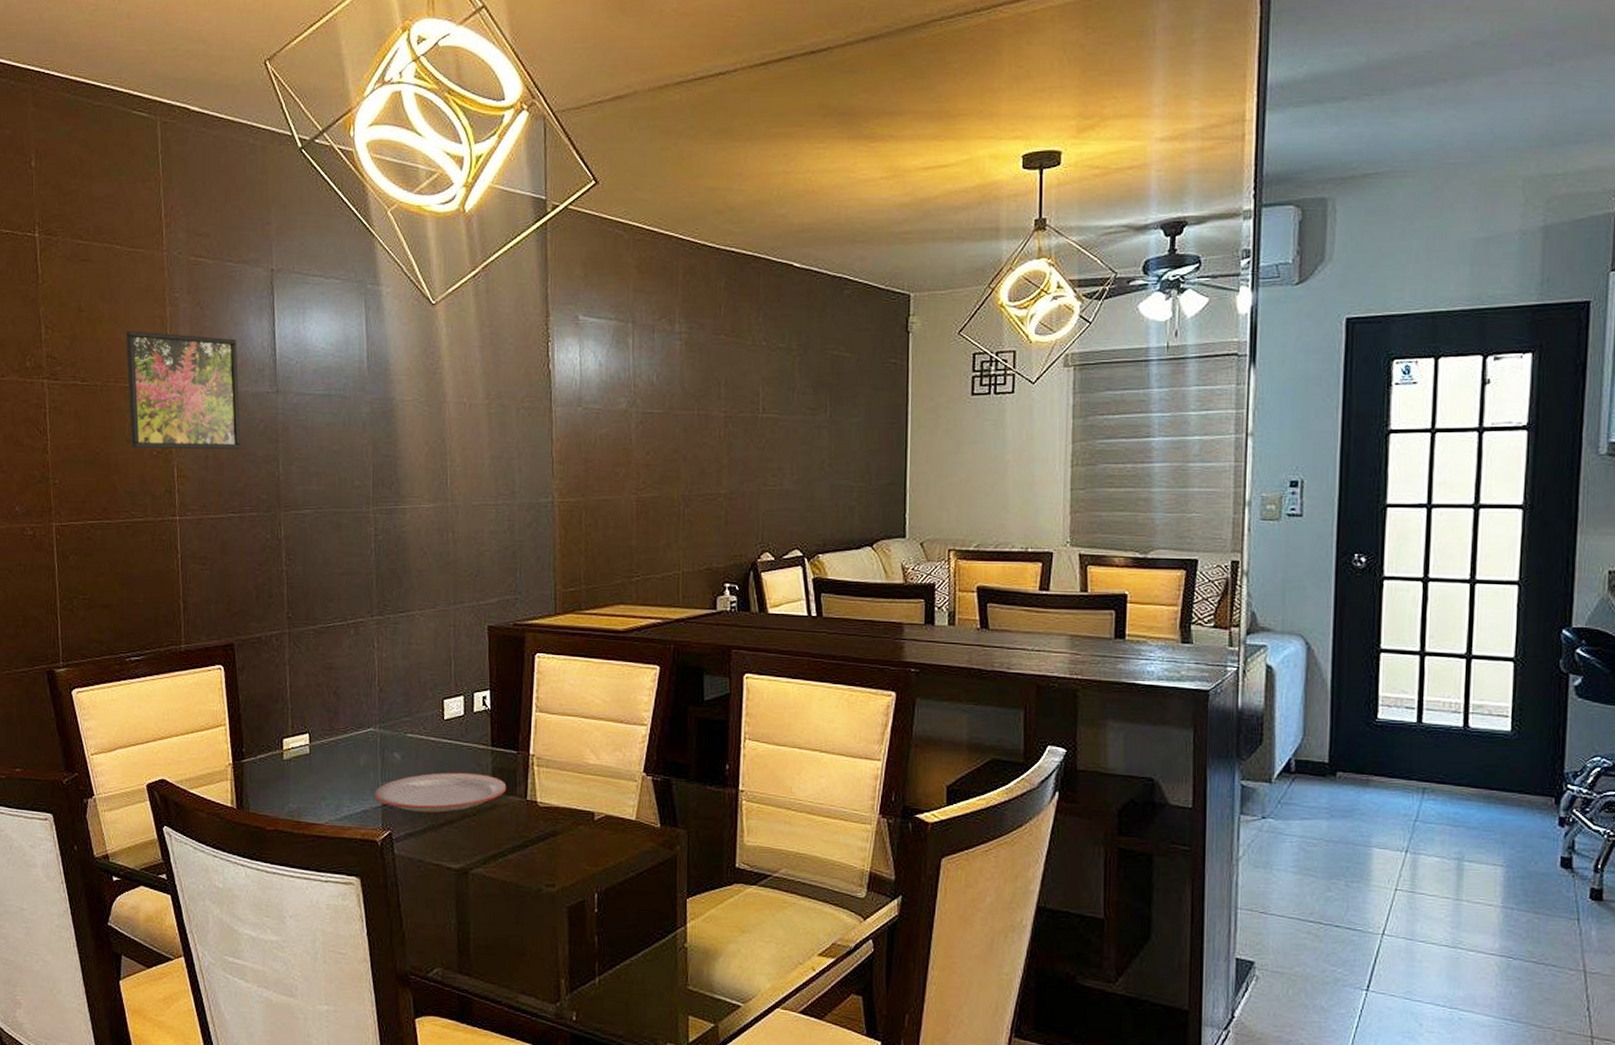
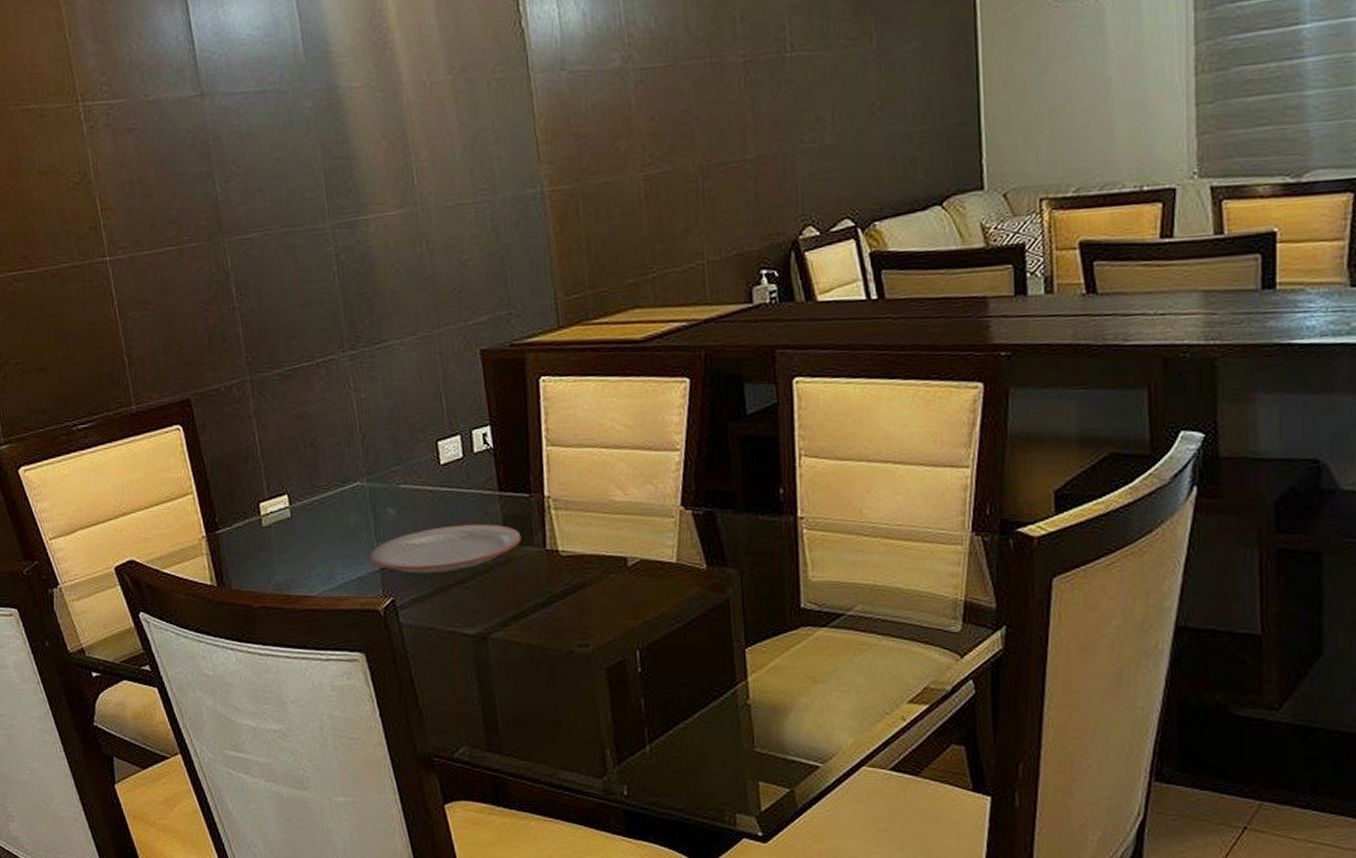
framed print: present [125,331,241,450] -> none [19,35,169,182]

